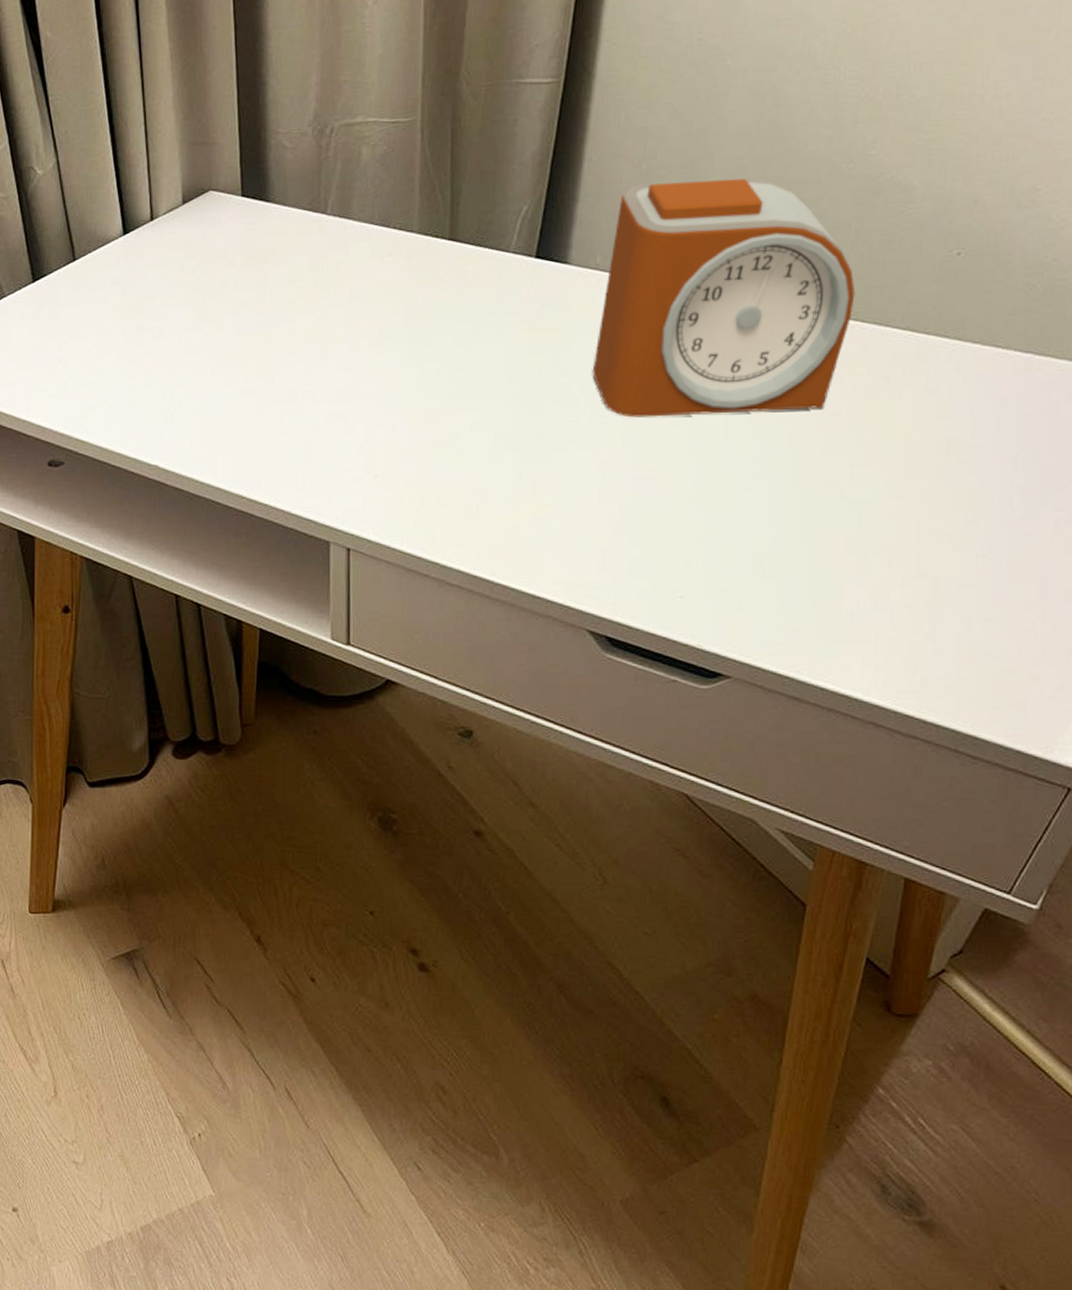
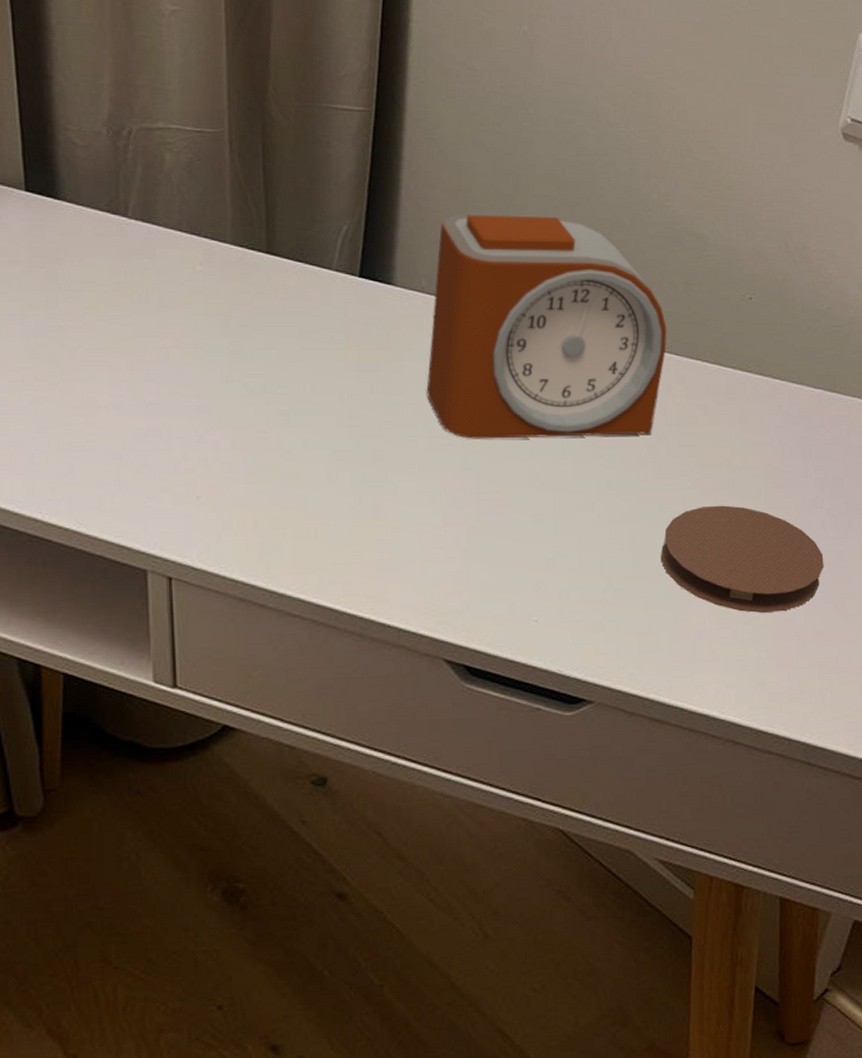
coaster: none [818,483,1006,596] -> present [660,505,824,613]

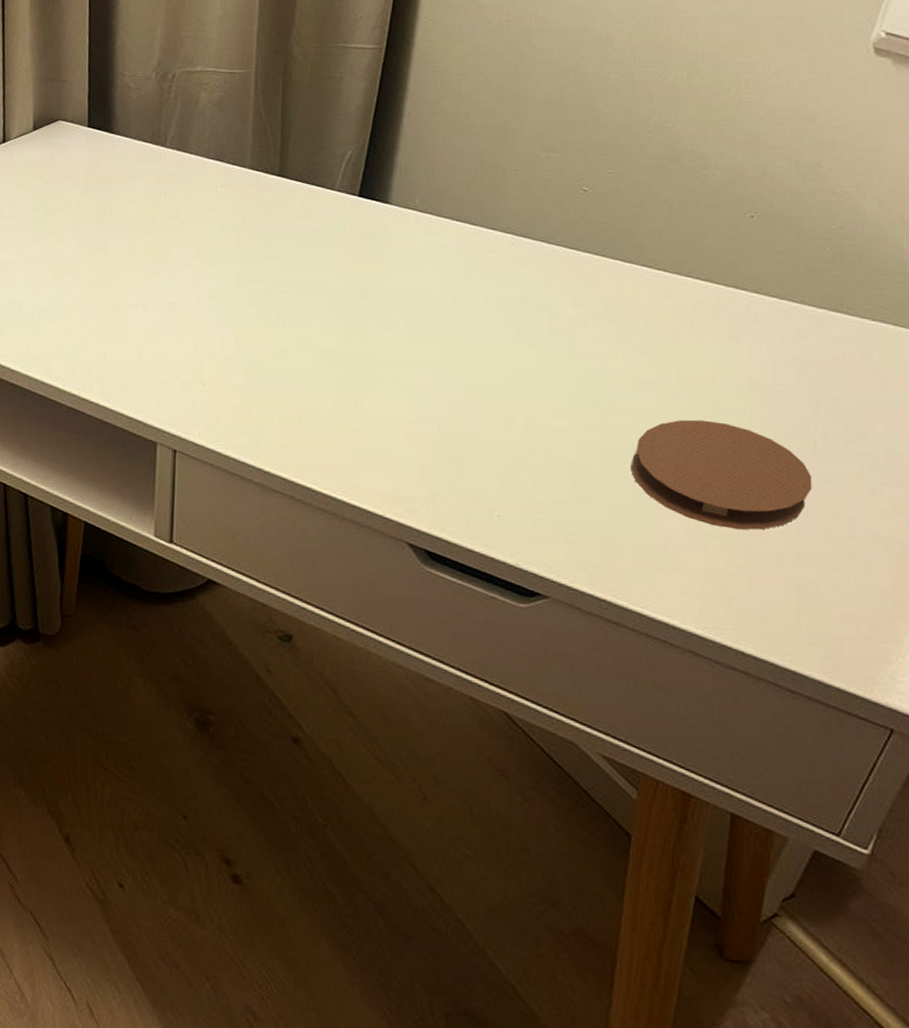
alarm clock: present [426,214,667,439] -> none [411,139,657,347]

